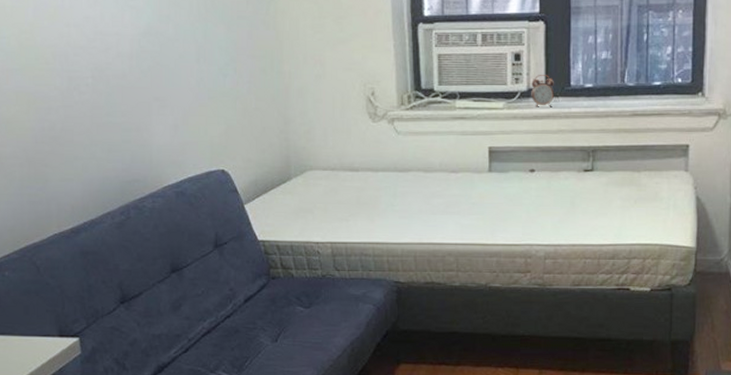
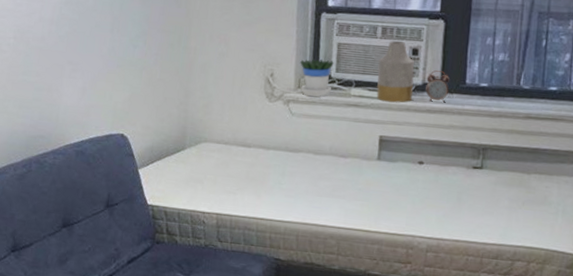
flowerpot: none [401,72,436,113] -> present [300,59,334,97]
vase: none [481,47,519,112] -> present [376,40,415,103]

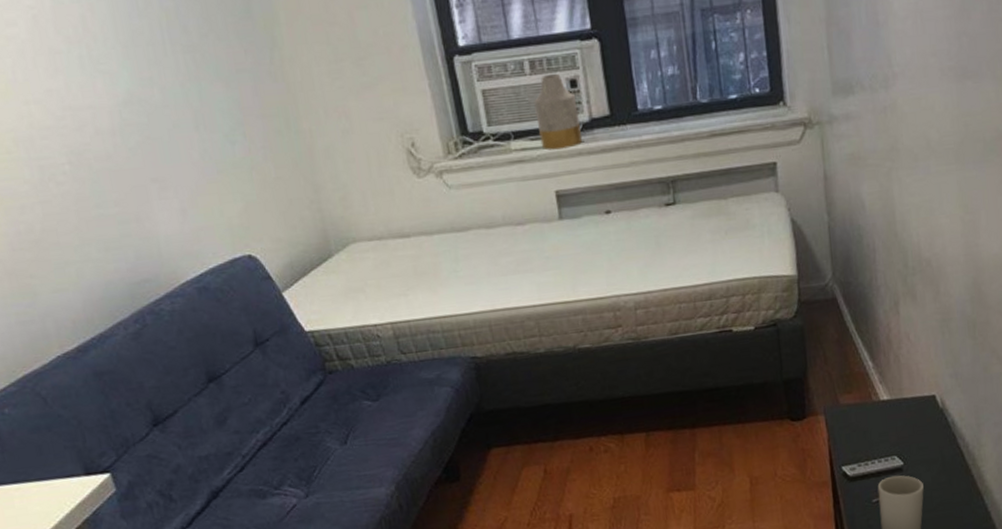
flowerpot: present [300,59,334,97] -> none [443,113,489,162]
alarm clock: present [425,70,450,102] -> none [593,100,622,139]

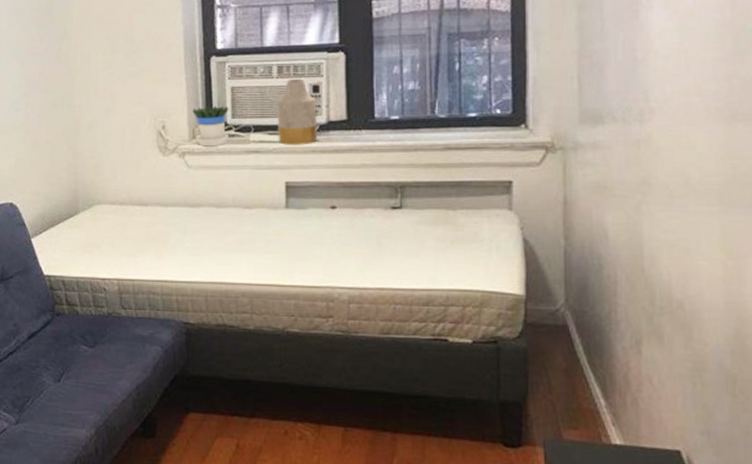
flowerpot: none [443,113,489,162] -> present [192,105,230,147]

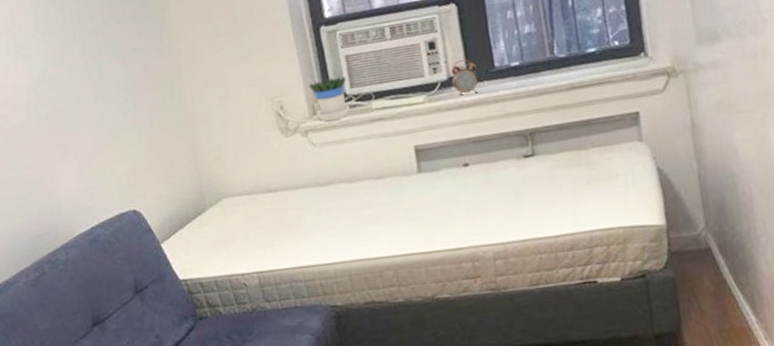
vase: present [277,78,318,145] -> none [394,37,441,108]
alarm clock: none [331,107,357,141] -> present [451,59,479,96]

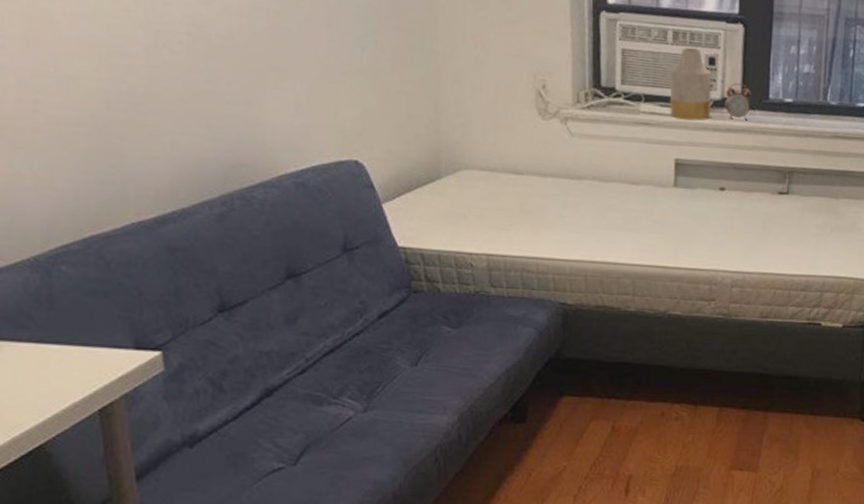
flowerpot: present [309,76,351,122] -> none [578,68,618,114]
vase: none [394,37,441,108] -> present [669,47,712,121]

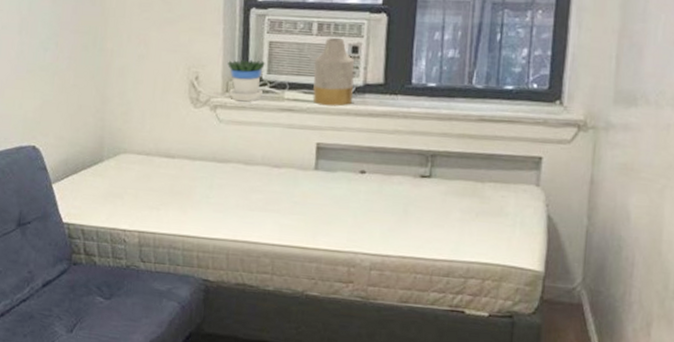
flowerpot: none [578,68,618,114] -> present [228,59,265,102]
alarm clock: present [725,83,751,119] -> none [367,70,394,104]

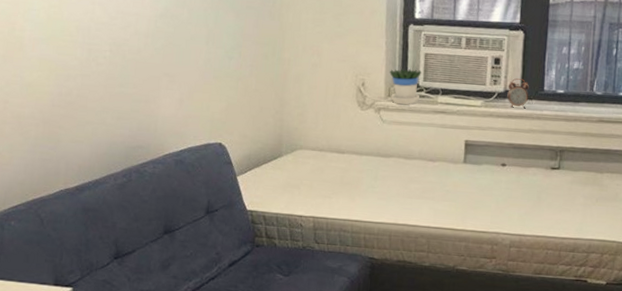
vase: present [312,37,355,107] -> none [461,50,497,110]
alarm clock: none [367,70,394,104] -> present [507,78,529,108]

